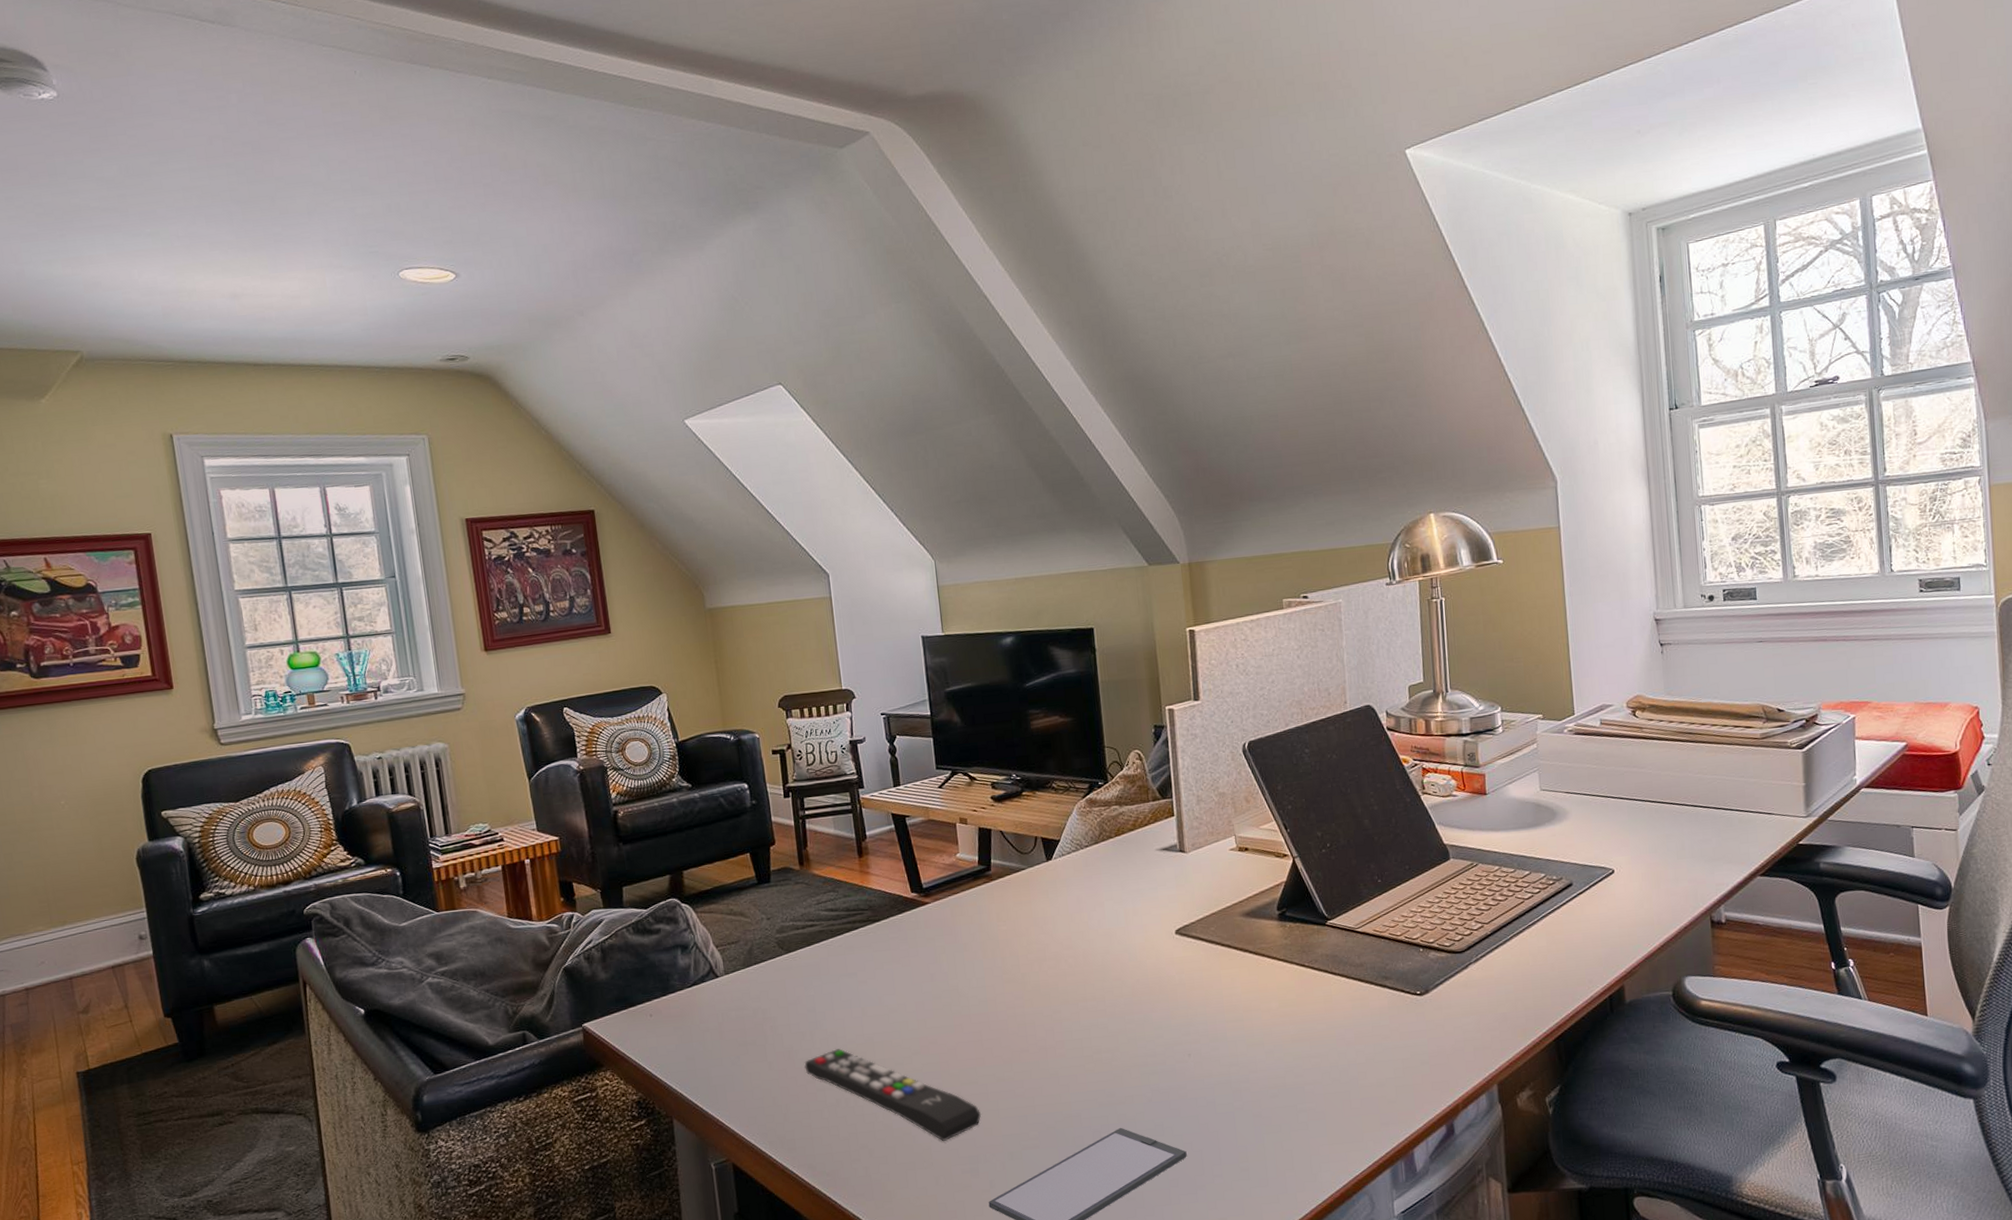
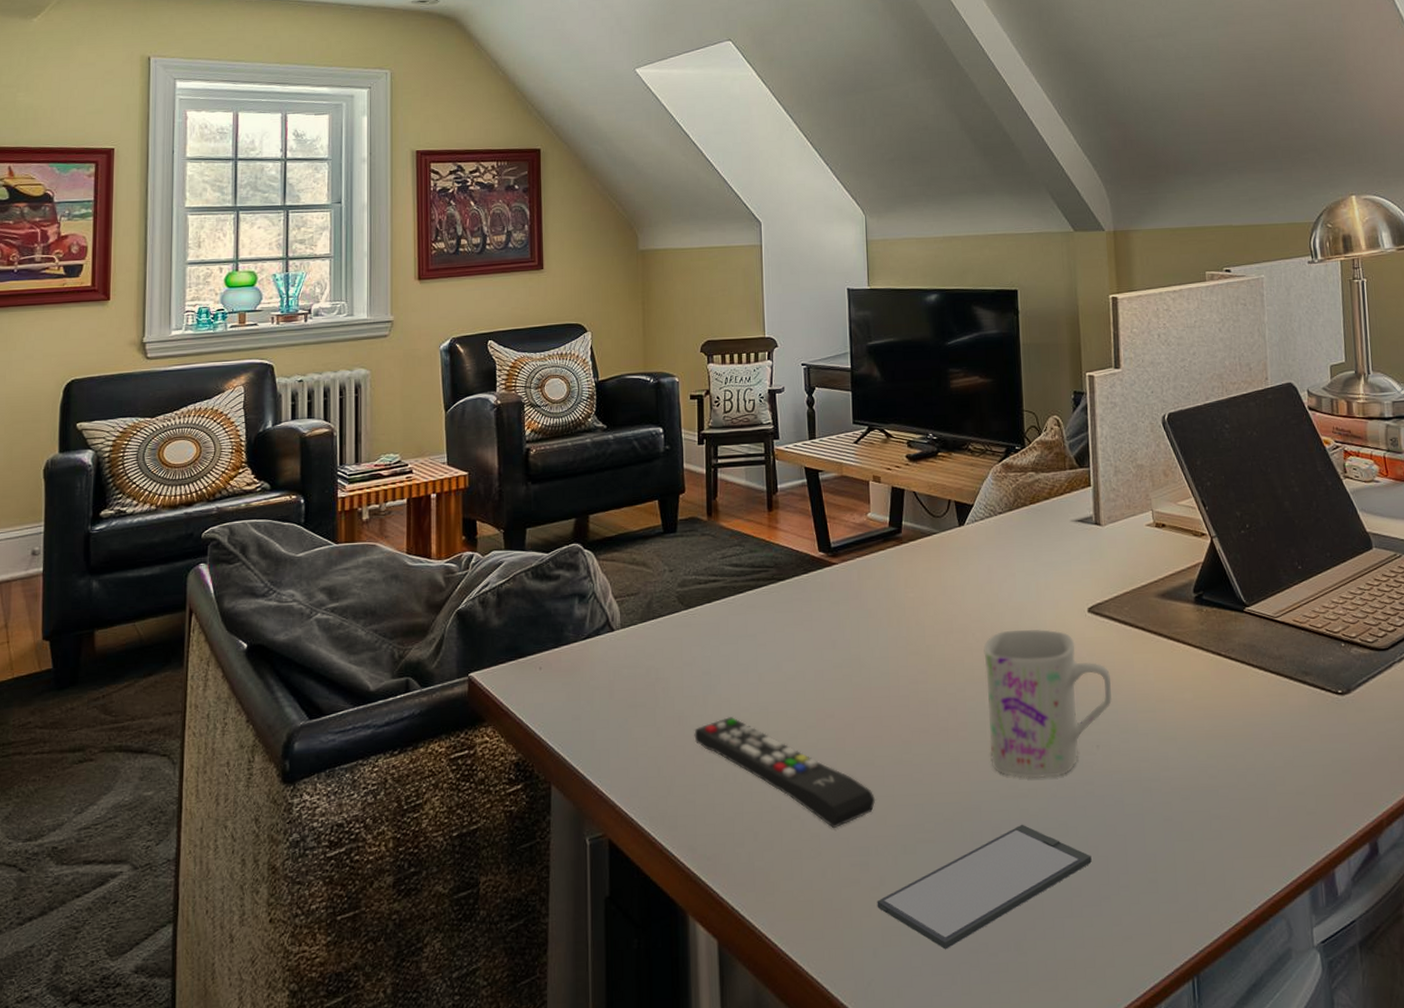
mug: none [1076,952,1202,1087] -> present [983,629,1113,779]

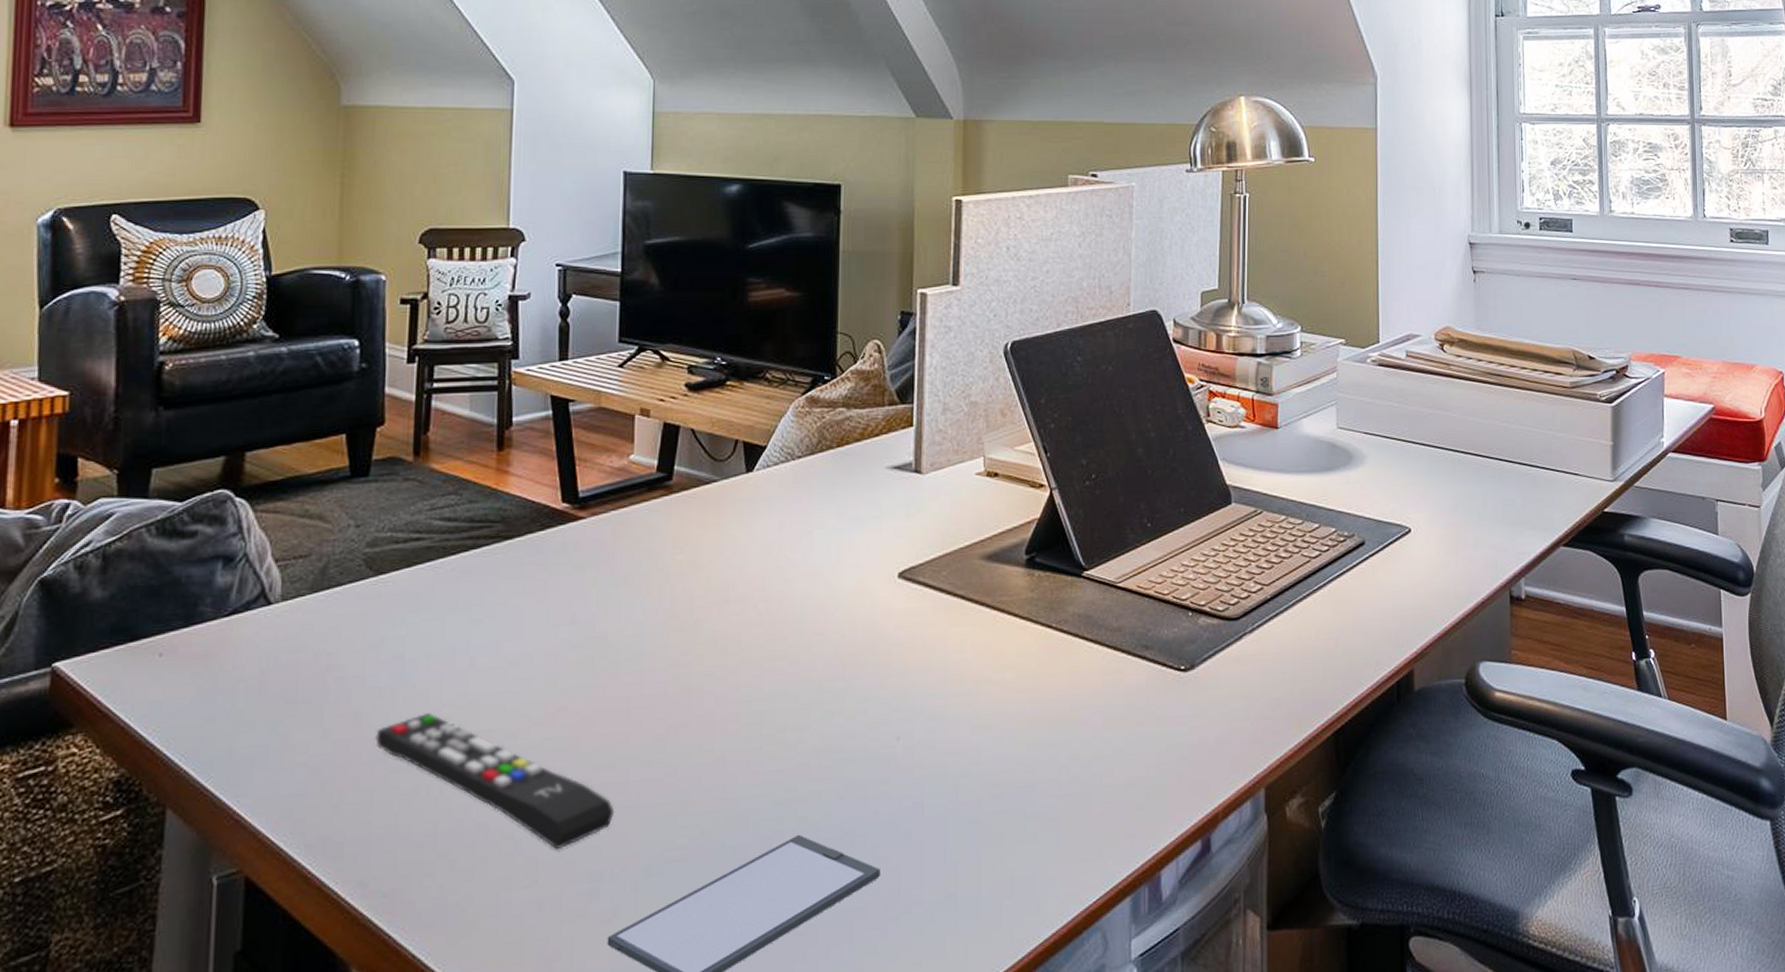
mug: present [983,629,1113,779] -> none [765,598,920,779]

